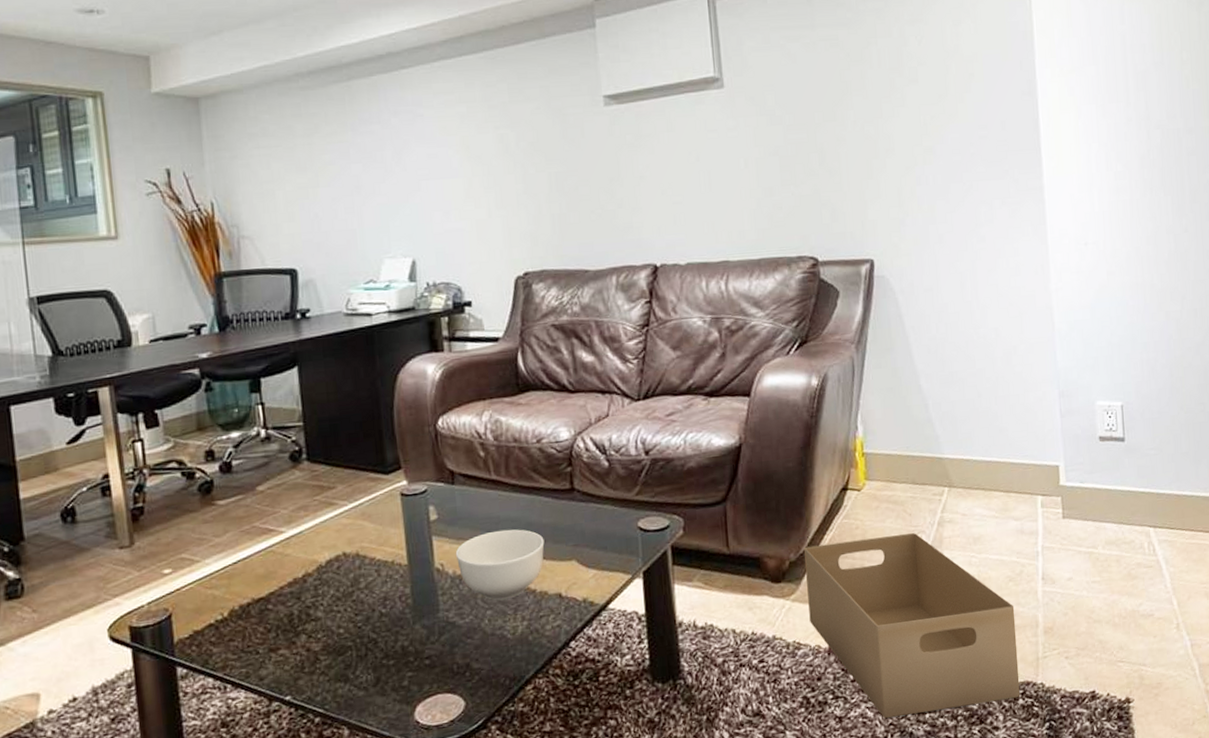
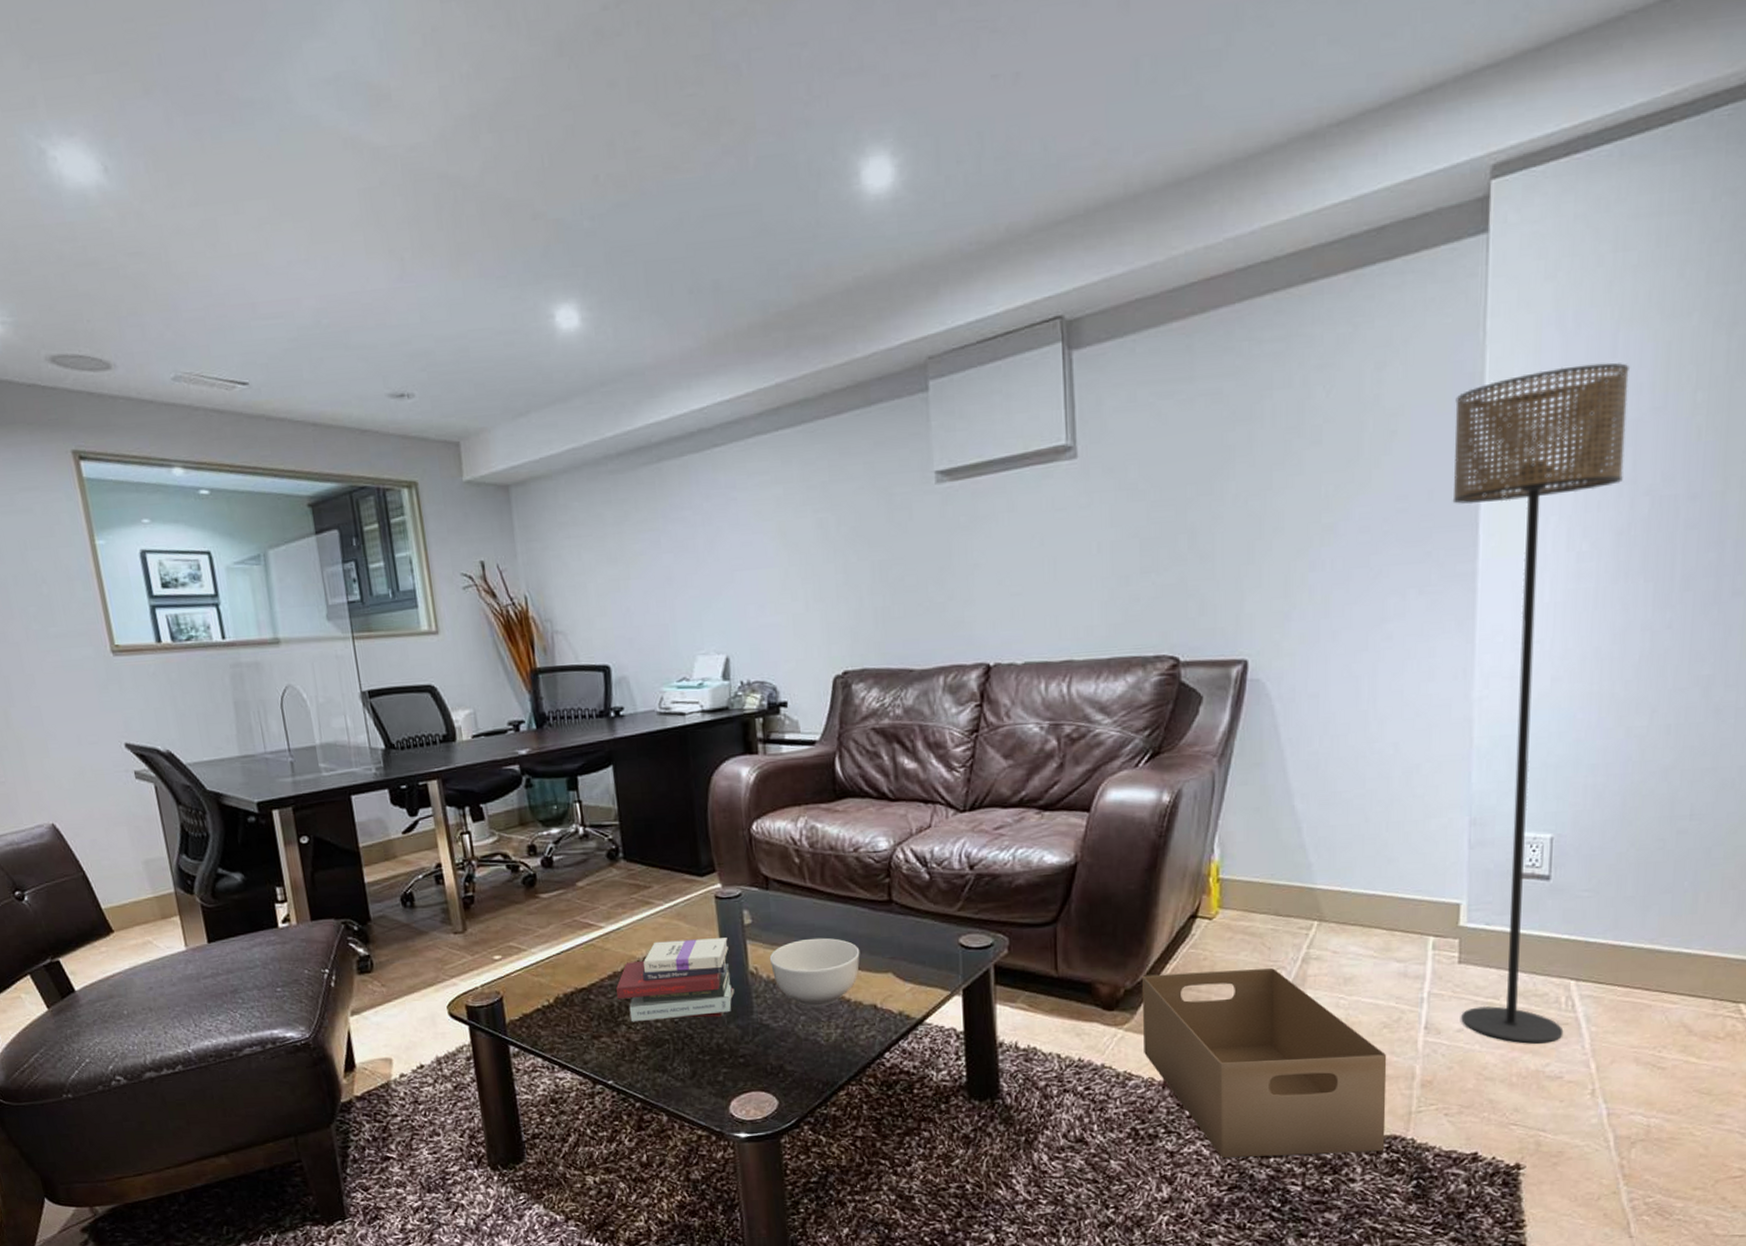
books: none [296,535,421,631] -> present [616,938,735,1022]
floor lamp: none [1014,28,1150,587] -> present [1452,362,1629,1044]

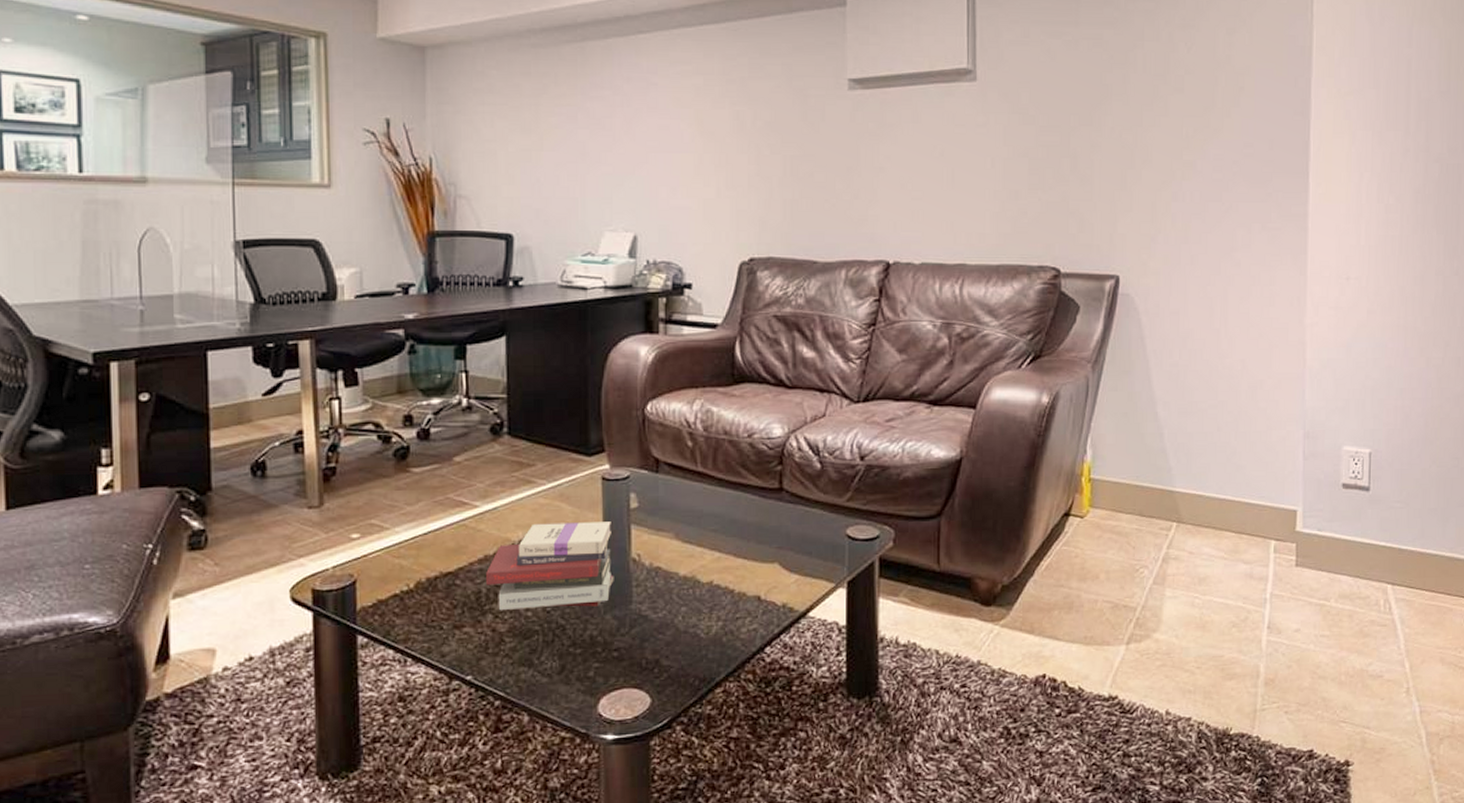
bowl: present [769,937,860,1007] -> none [653,524,747,598]
storage basket: present [1143,968,1387,1158] -> none [1018,567,1236,757]
floor lamp: present [1452,362,1629,1044] -> none [1288,50,1421,644]

